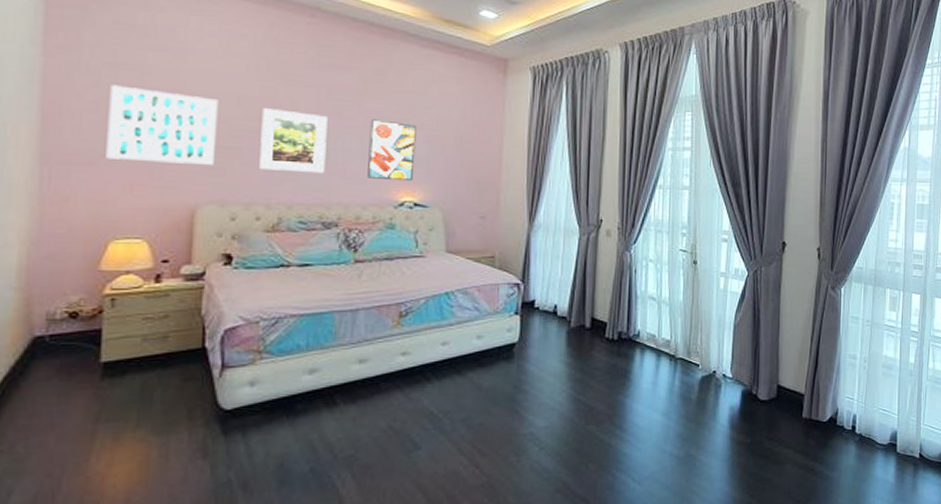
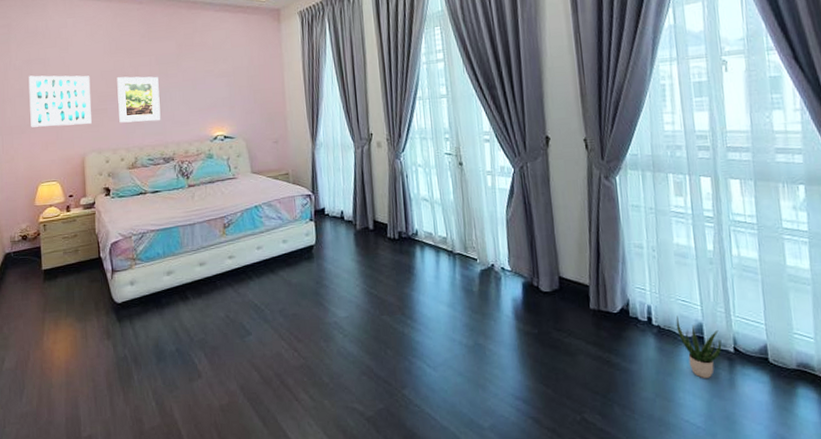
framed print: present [367,119,417,182] -> none [187,73,221,121]
potted plant: none [875,424,910,483] -> present [676,315,722,378]

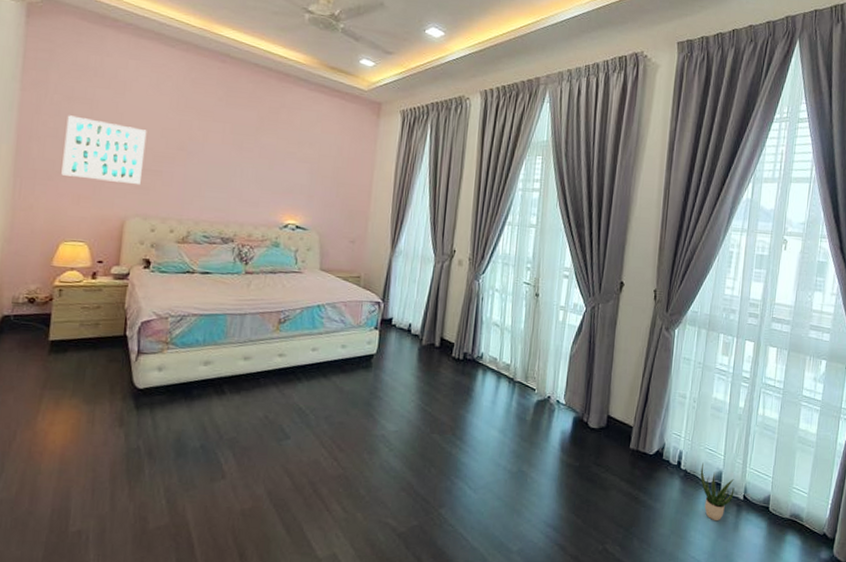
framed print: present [117,76,161,123] -> none [175,139,231,196]

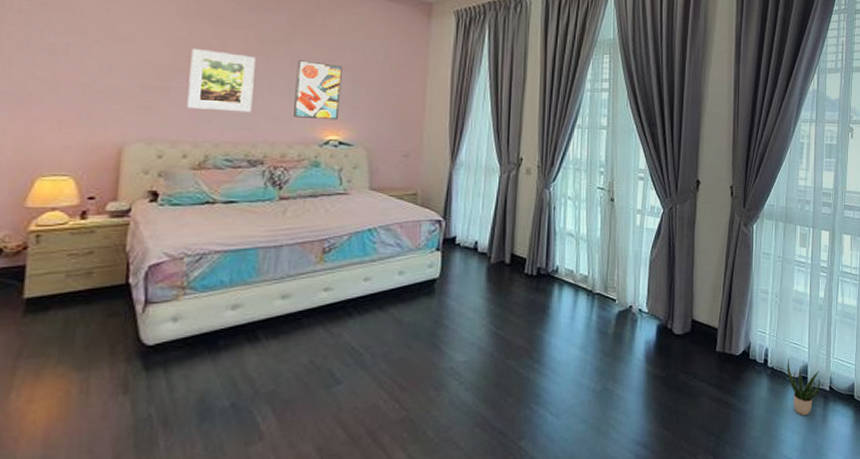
wall art: present [61,115,147,184] -> none [35,25,149,103]
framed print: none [175,139,231,196] -> present [187,49,256,113]
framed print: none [259,151,302,207] -> present [294,60,343,121]

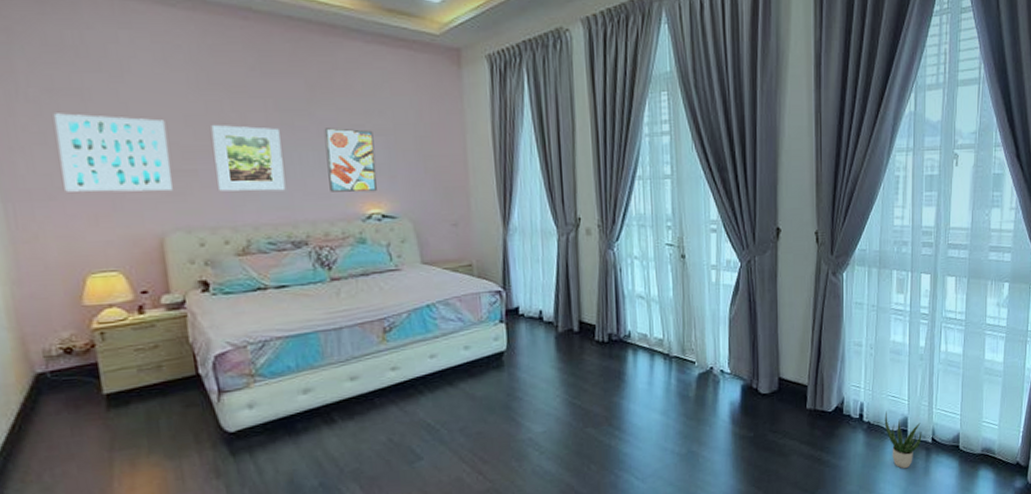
wall art: none [35,25,149,103] -> present [53,113,173,192]

